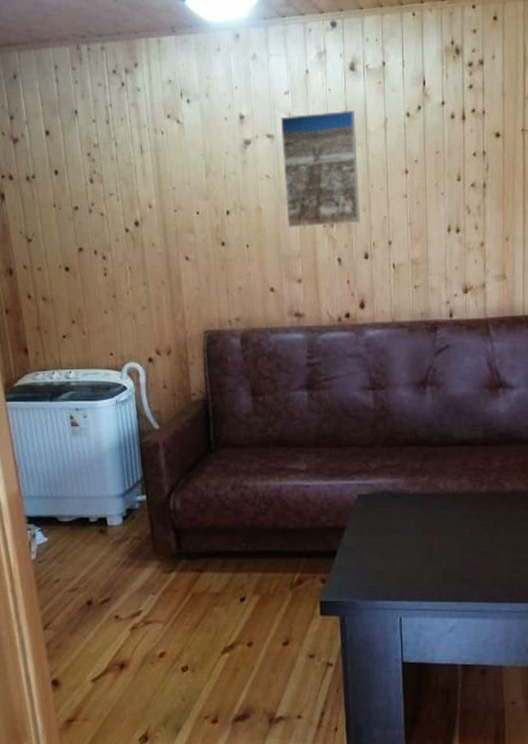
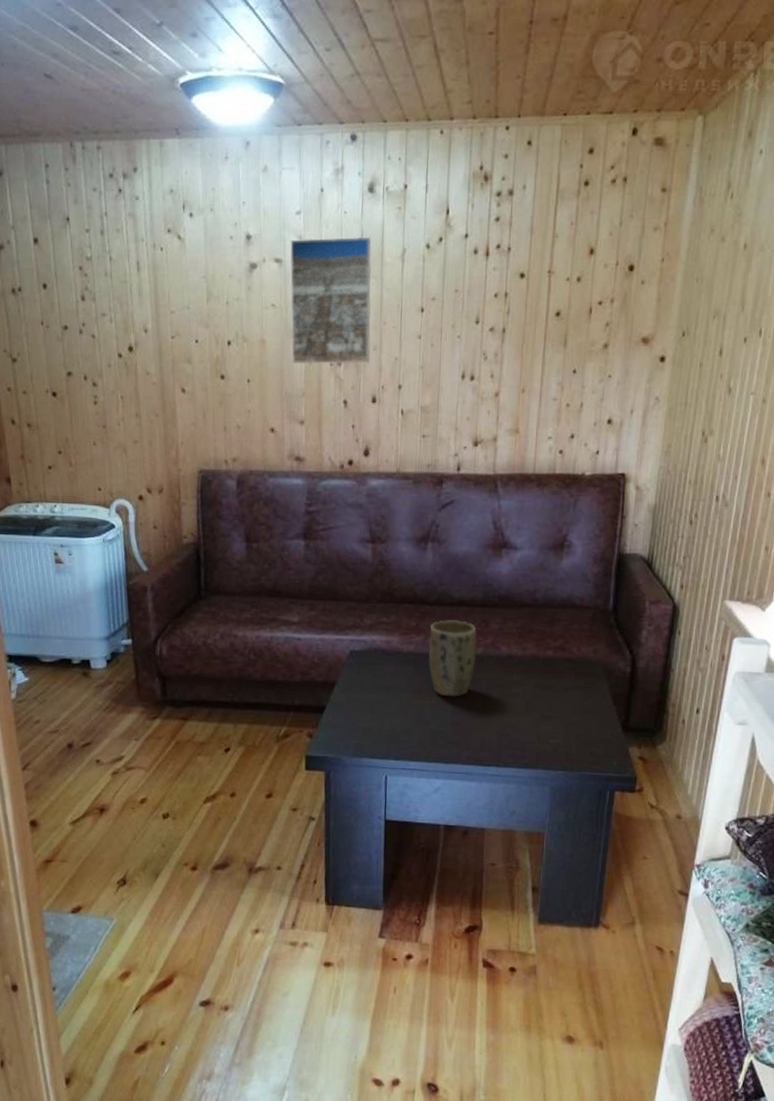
plant pot: none [433,460,481,535] -> present [428,620,477,697]

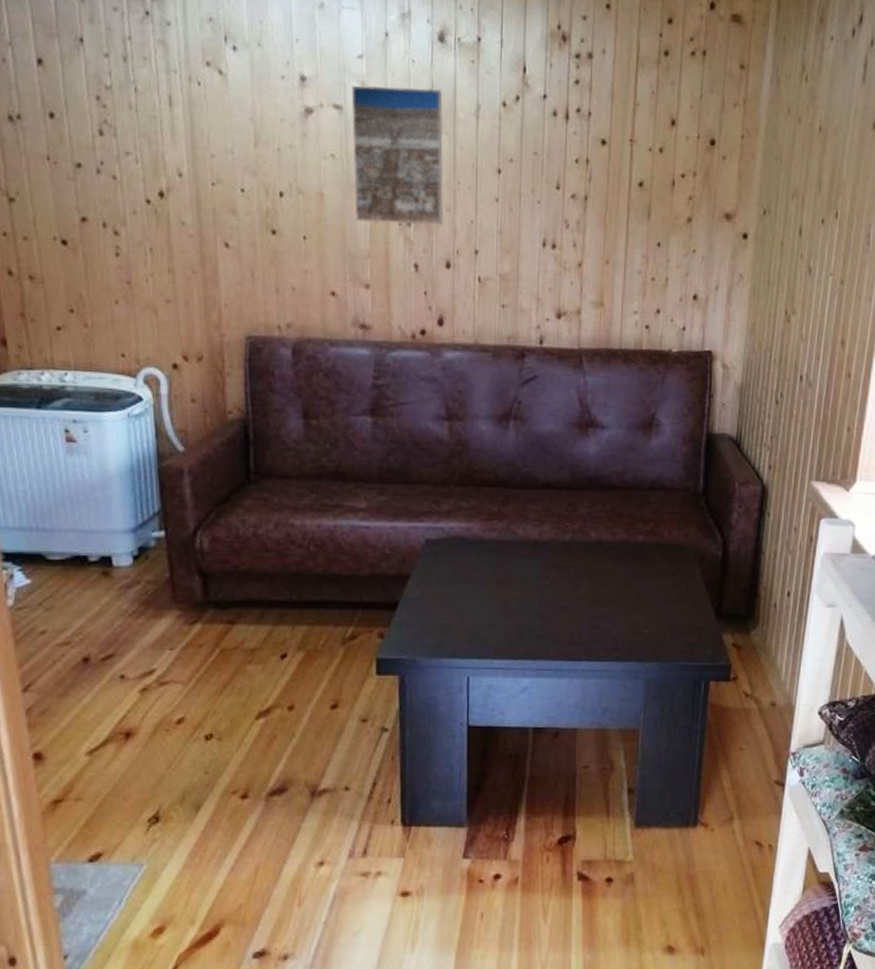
plant pot: present [428,620,477,697] -> none [512,504,564,588]

